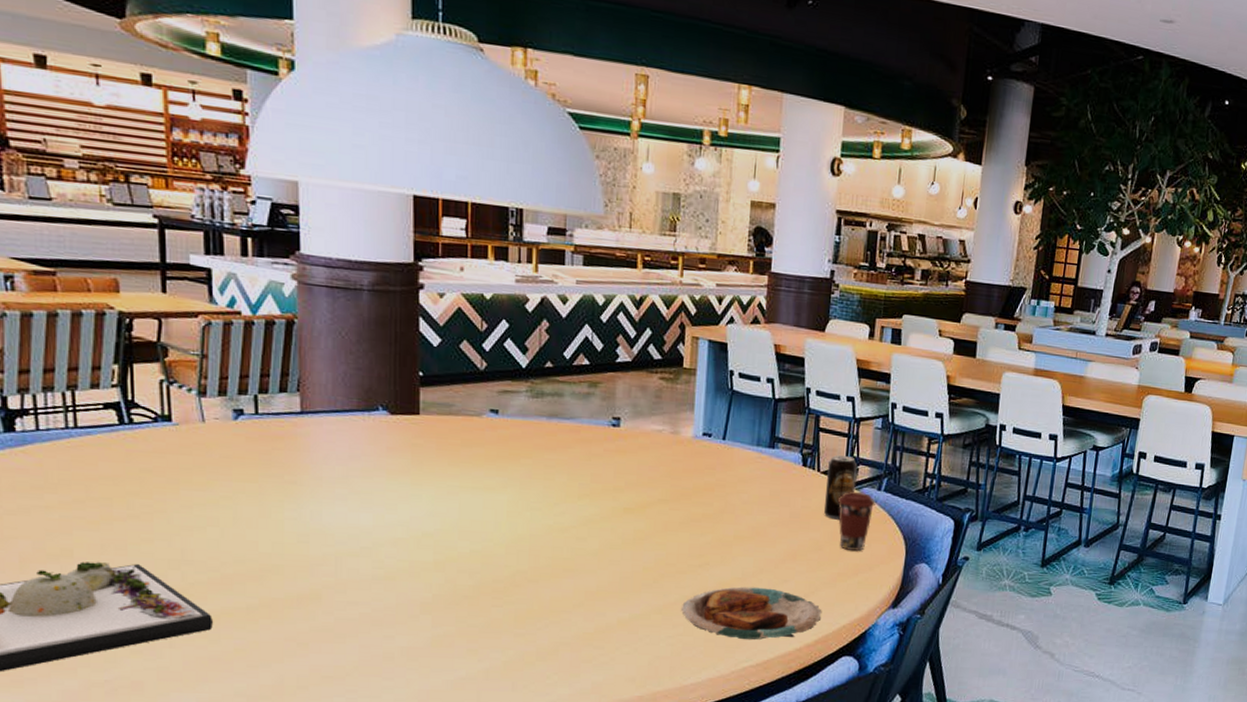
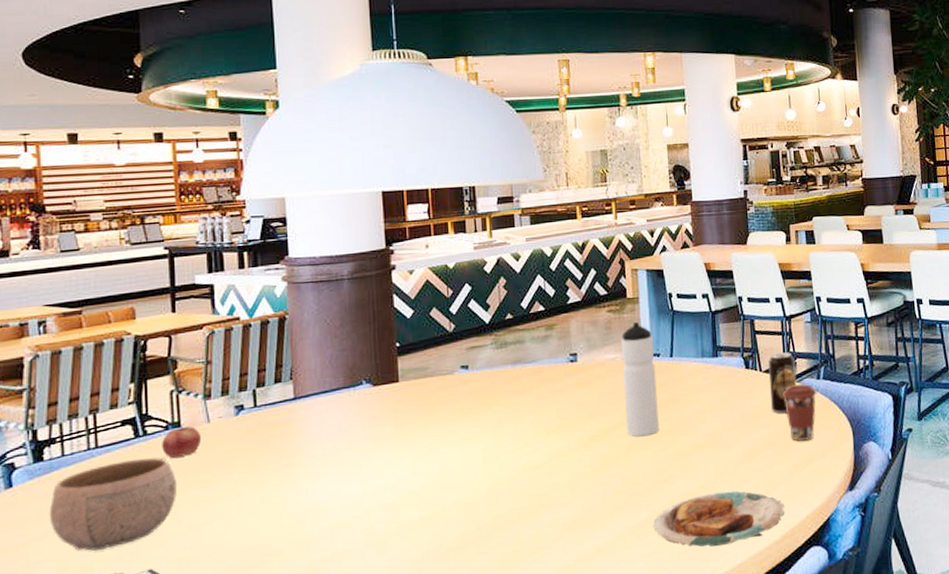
bowl: none [23,447,166,536] -> present [49,457,177,551]
apple: none [150,418,196,454] -> present [162,423,202,458]
water bottle: none [666,395,707,518] -> present [621,321,659,437]

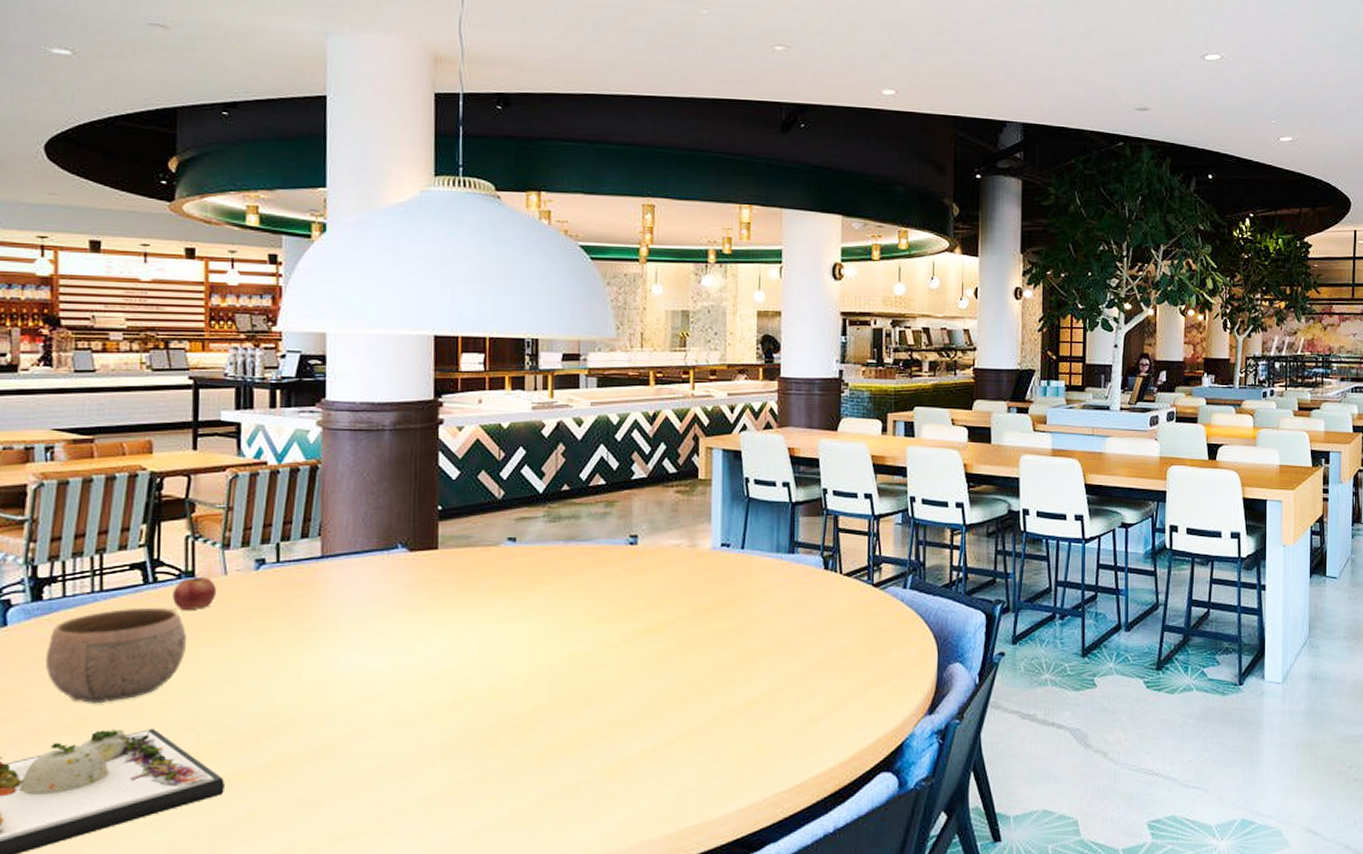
water bottle: present [621,321,659,437] -> none [686,506,725,634]
plate: present [653,491,785,547] -> none [707,703,855,763]
beverage can: present [768,352,797,414] -> none [850,555,881,623]
coffee cup: present [782,384,817,441] -> none [862,592,902,655]

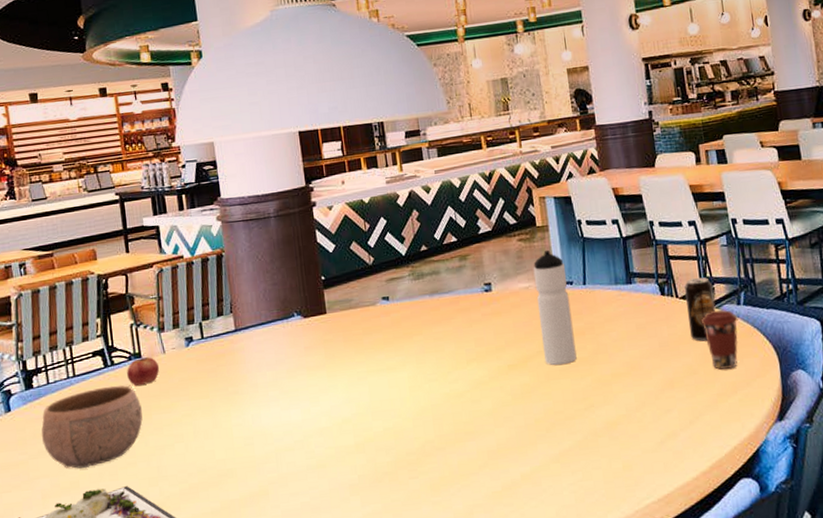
water bottle: none [686,506,725,634] -> present [533,249,577,366]
beverage can: none [850,555,881,623] -> present [684,277,716,342]
coffee cup: none [862,592,902,655] -> present [701,310,738,370]

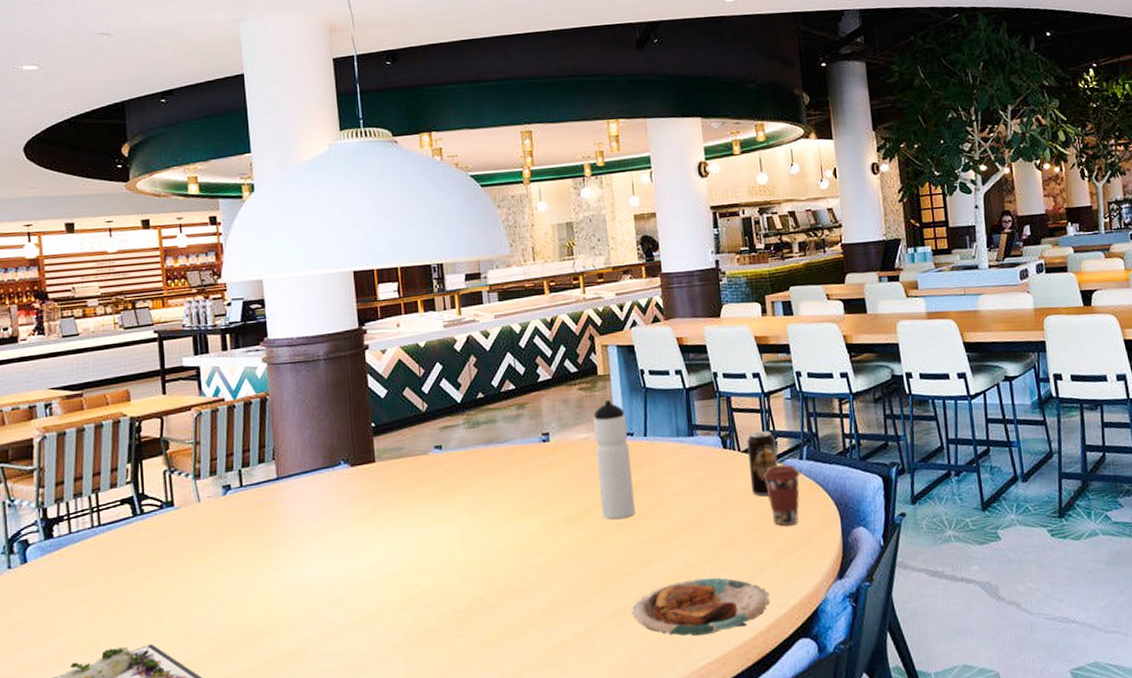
bowl: present [41,385,143,469] -> none [59,536,172,625]
apple: present [127,354,160,386] -> none [157,503,194,536]
plate: none [576,420,712,477] -> present [632,577,770,636]

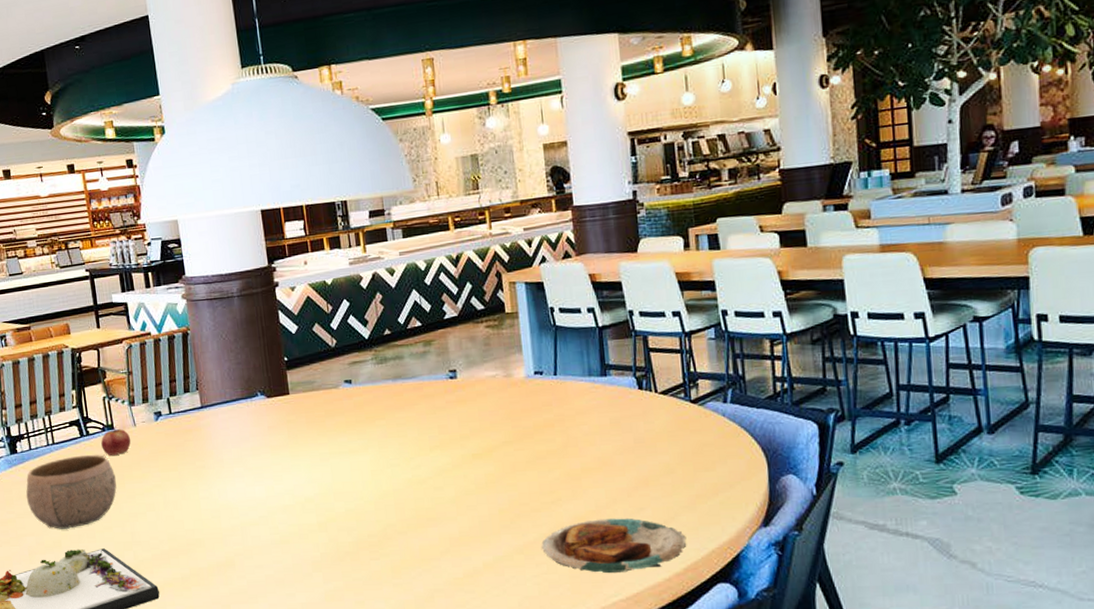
bowl: none [59,536,172,625] -> present [26,454,117,529]
apple: none [157,503,194,536] -> present [101,426,131,455]
water bottle: present [593,399,635,520] -> none [500,337,545,457]
beverage can: present [747,431,778,497] -> none [665,372,699,440]
coffee cup: present [763,464,800,526] -> none [681,408,724,470]

